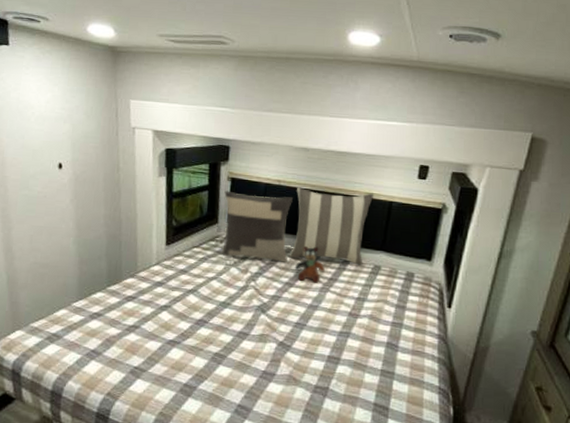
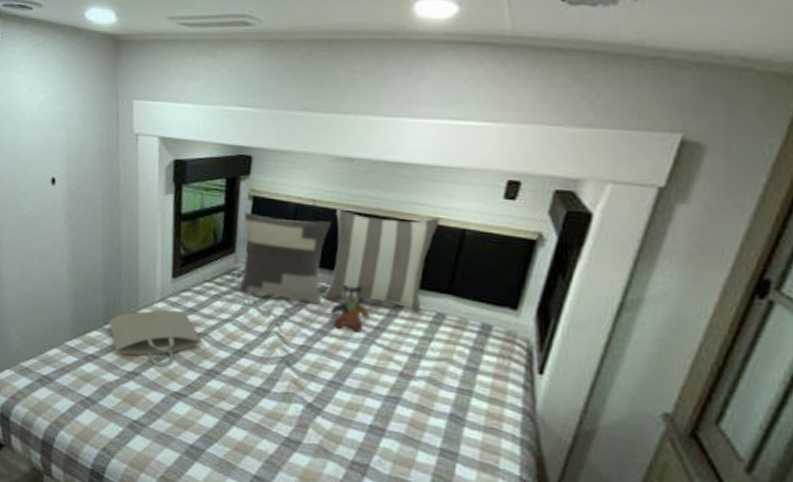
tote bag: none [112,272,192,320] -> present [109,310,202,367]

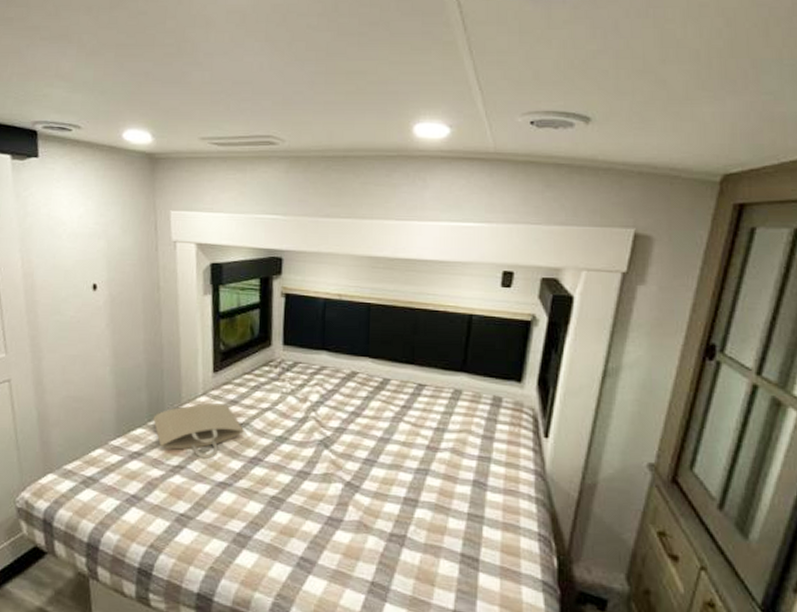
pillow: present [238,212,331,305] -> none [276,308,356,389]
pillow: present [323,208,440,312] -> none [354,301,450,390]
stuffed animal: present [329,284,370,333] -> none [360,368,396,412]

